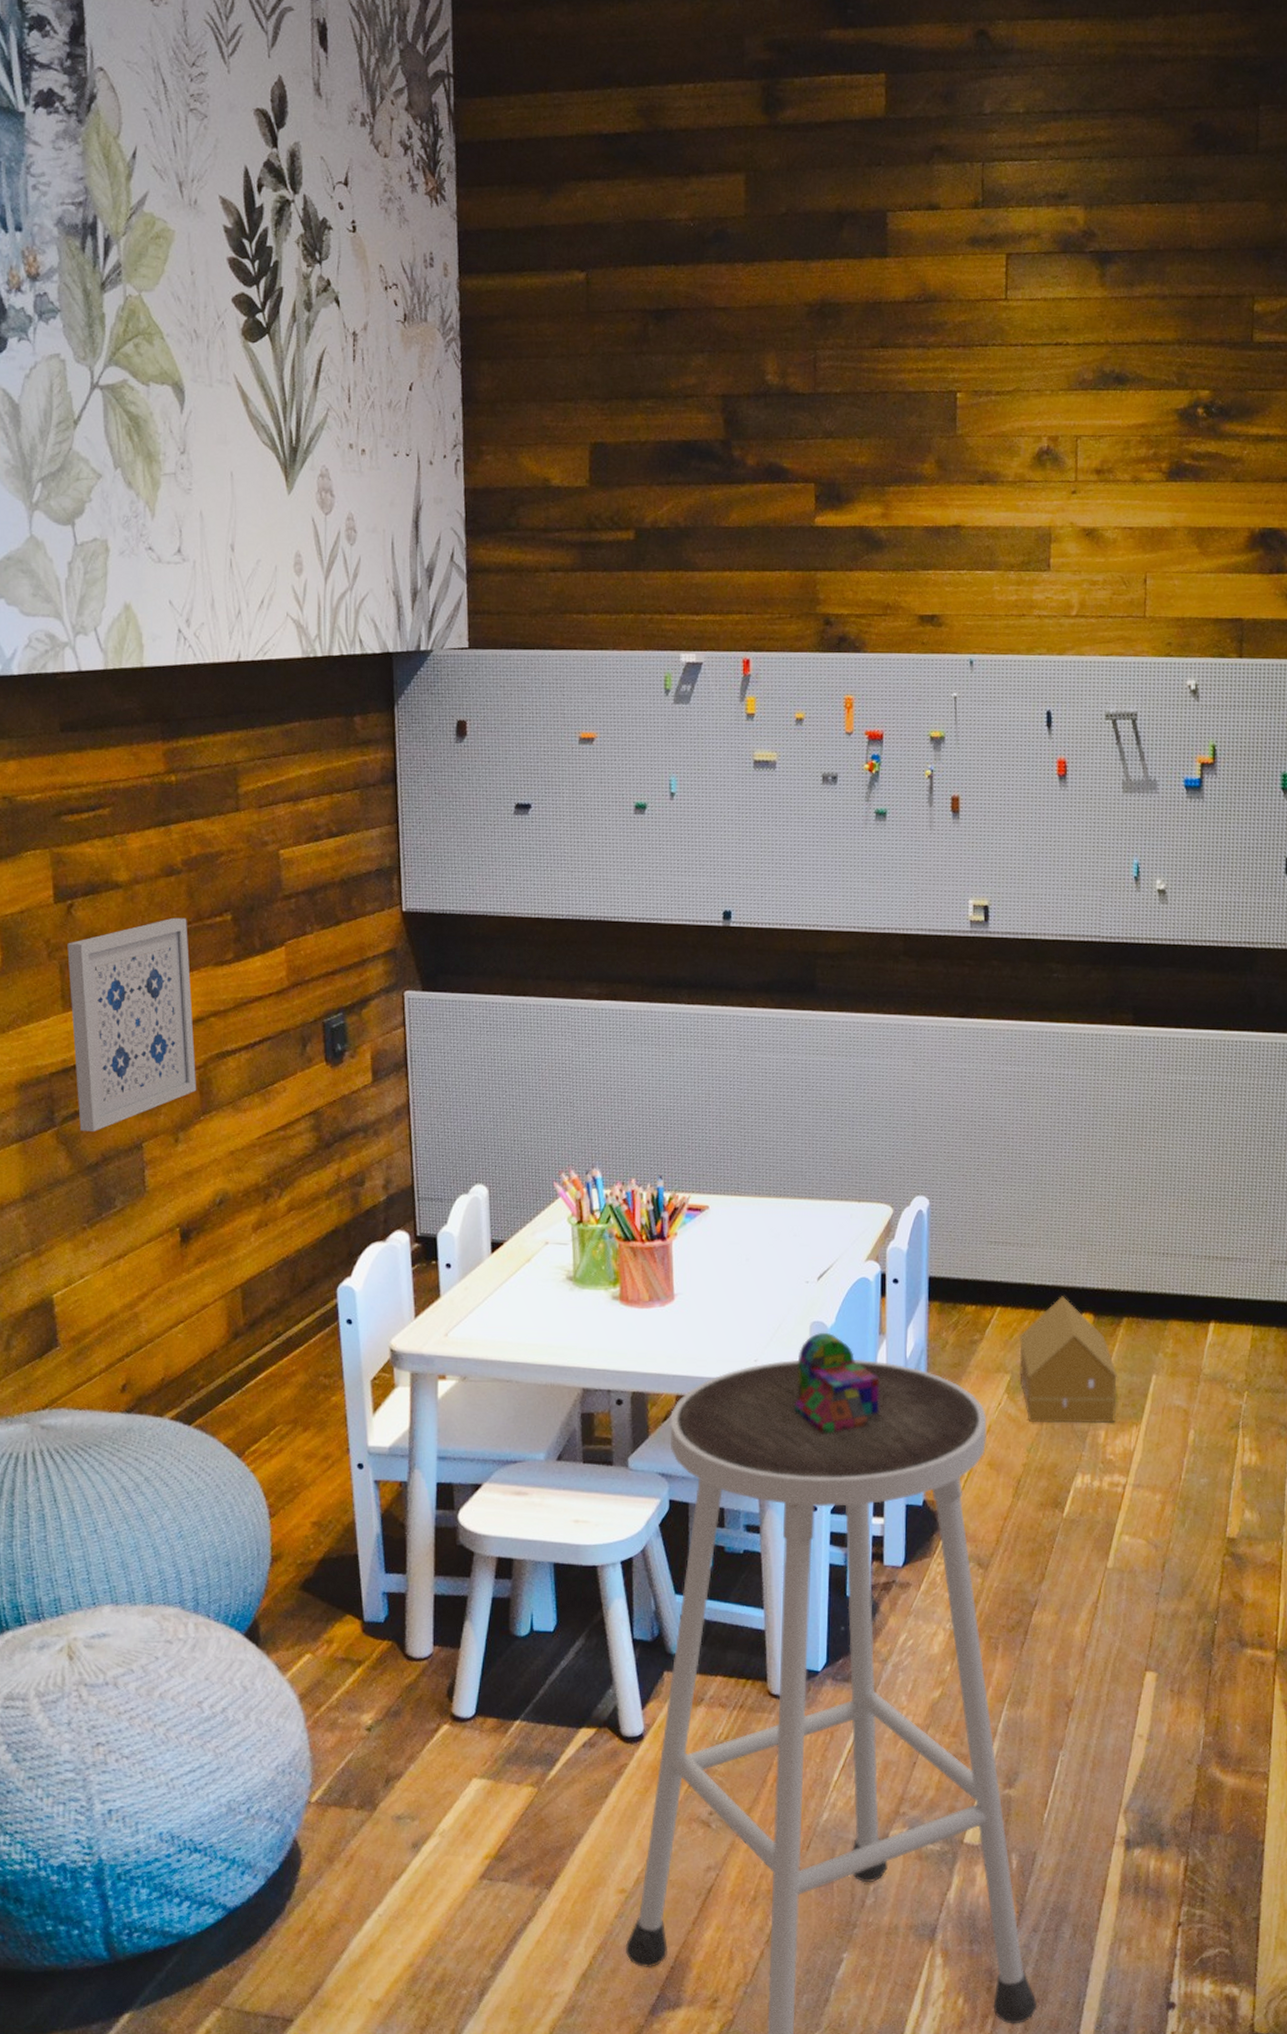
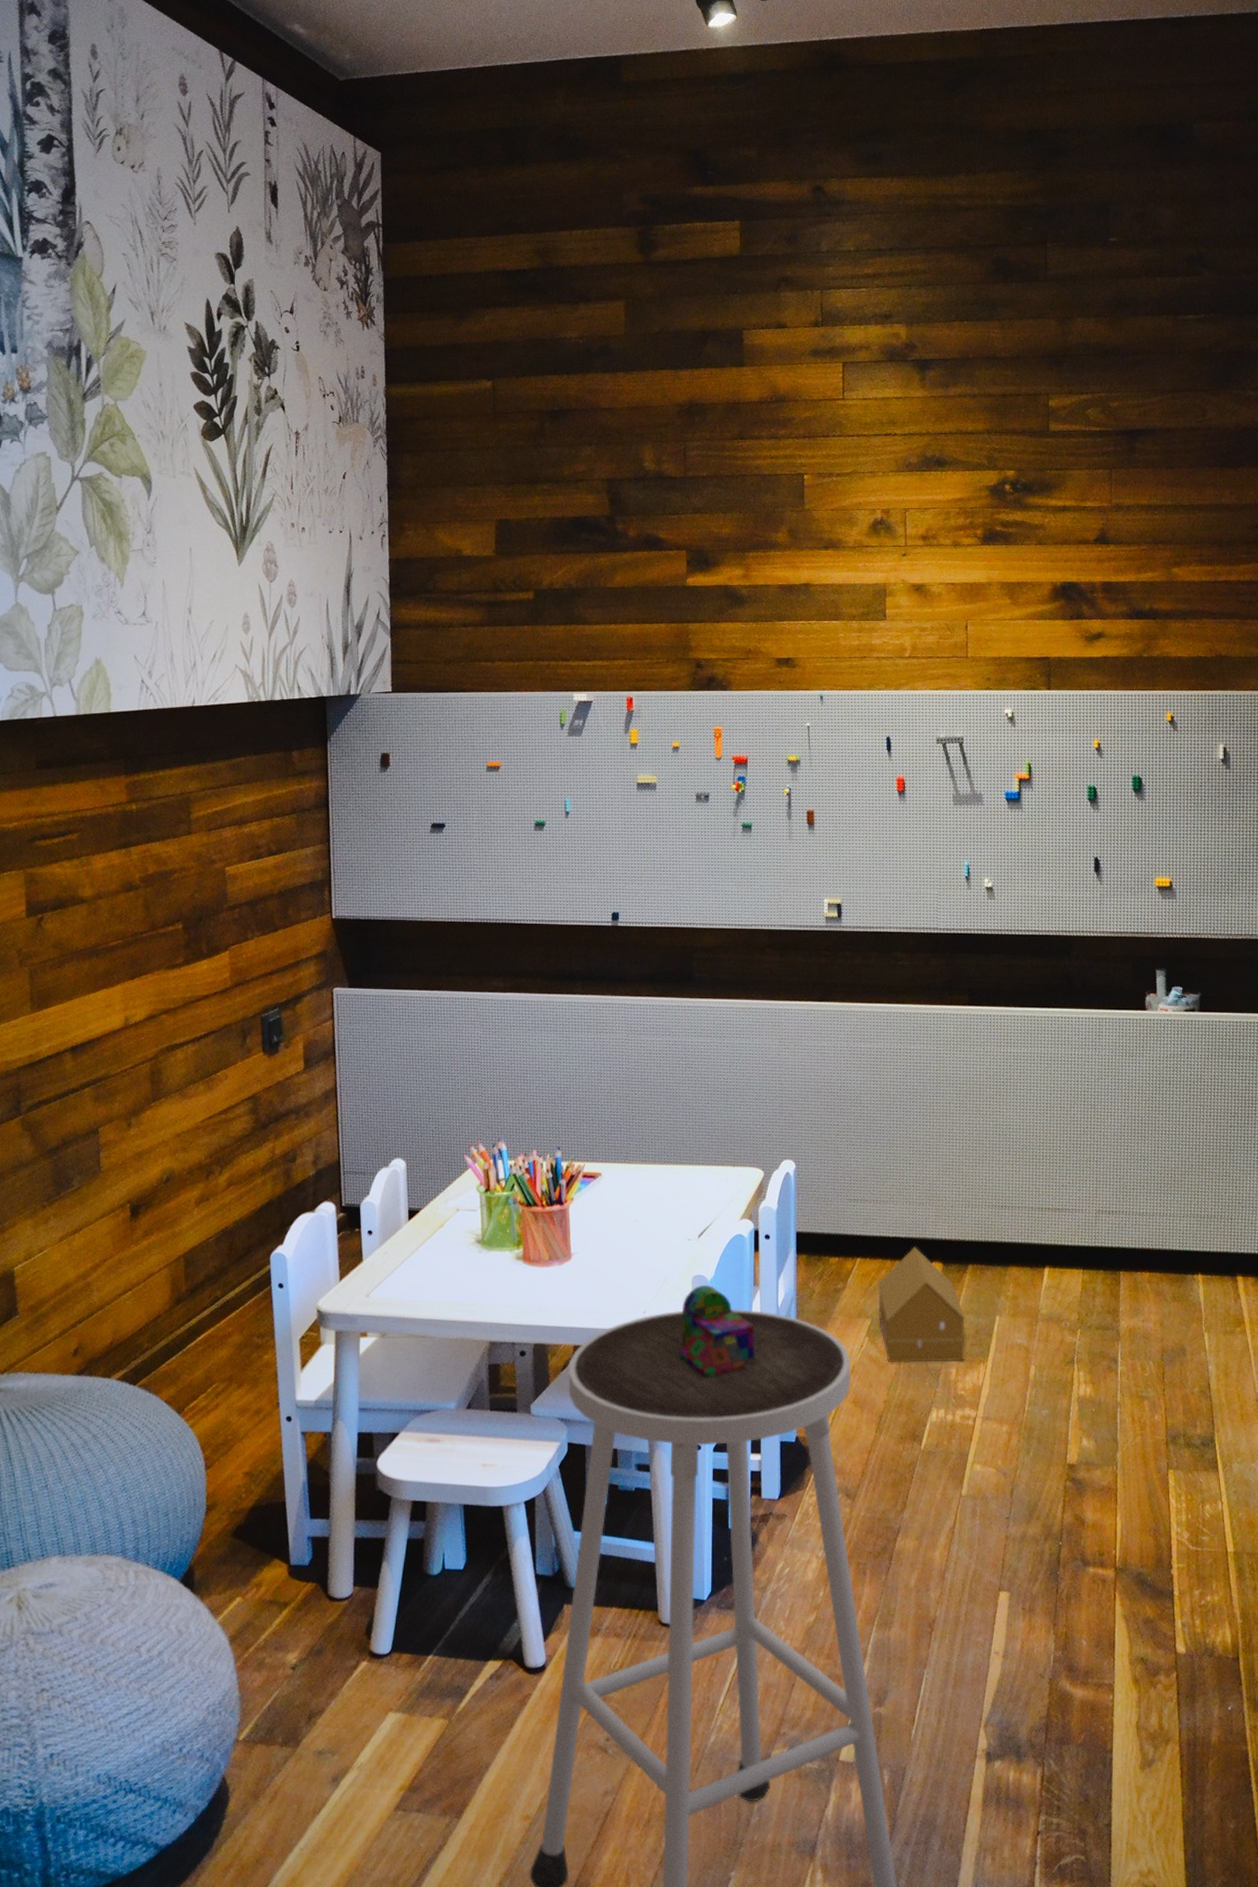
wall art: present [67,917,197,1131] -> none [37,927,149,1118]

